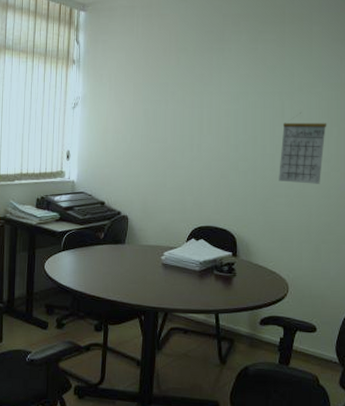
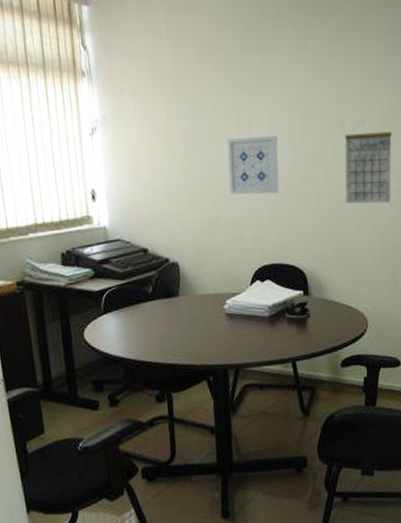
wall art: none [178,119,224,167] -> present [227,136,280,195]

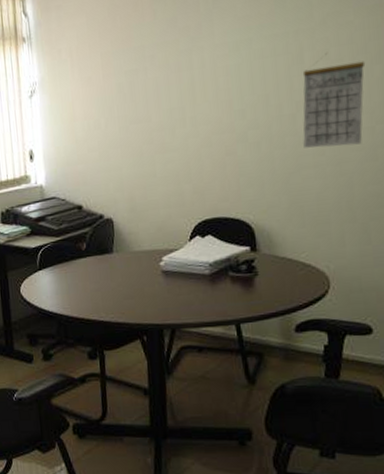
wall art: present [227,136,280,195] -> none [166,80,224,147]

